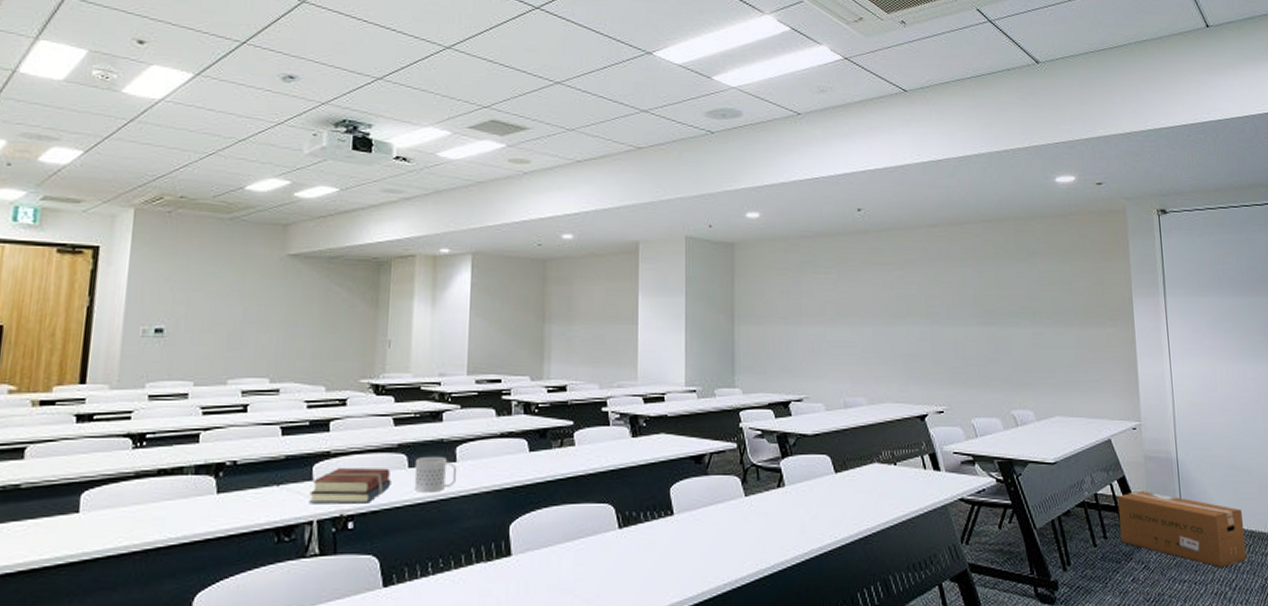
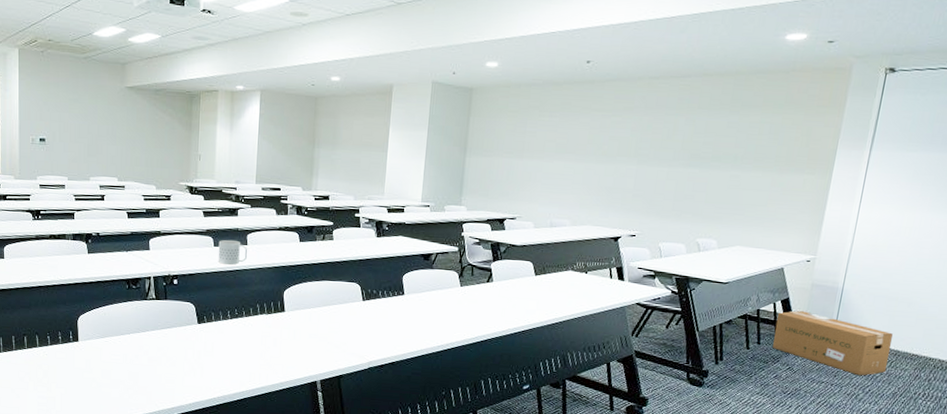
books: present [309,468,391,504] -> none [147,243,202,268]

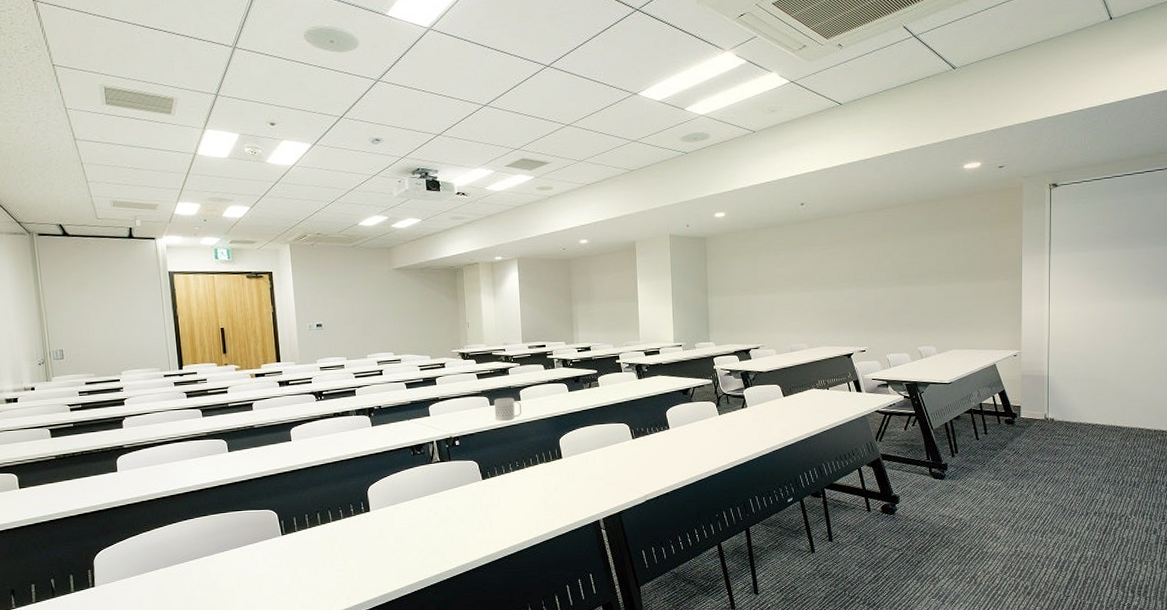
box: present [772,310,893,376] -> none [997,400,1098,452]

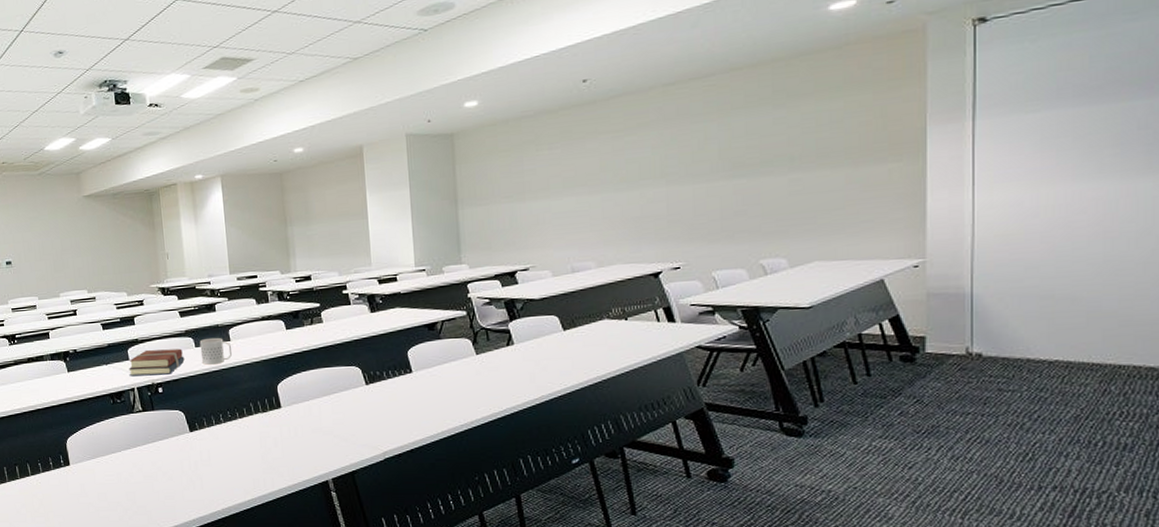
books: none [429,406,480,430] -> present [128,348,185,376]

